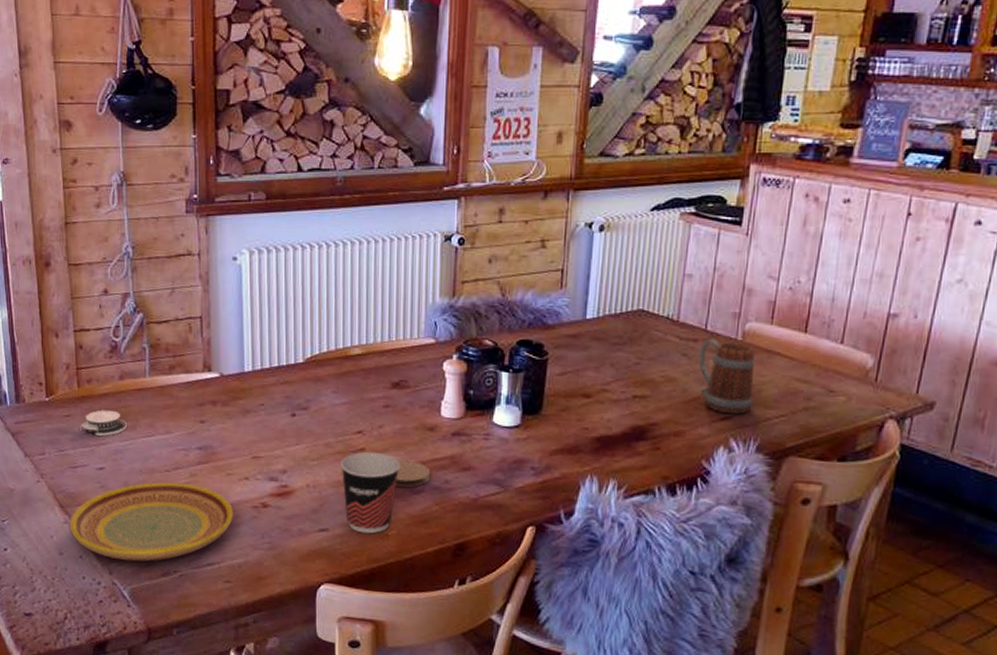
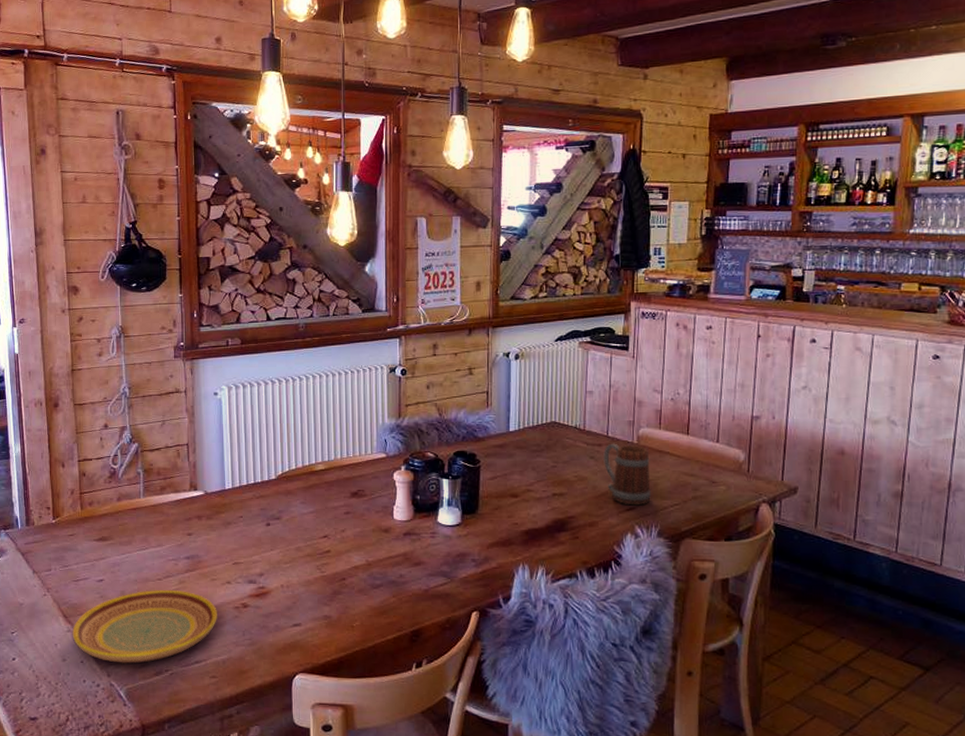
architectural model: present [80,410,127,437] -> none [83,528,124,552]
cup: present [341,451,401,534] -> none [310,553,361,626]
coaster: present [395,460,431,488] -> none [357,559,388,584]

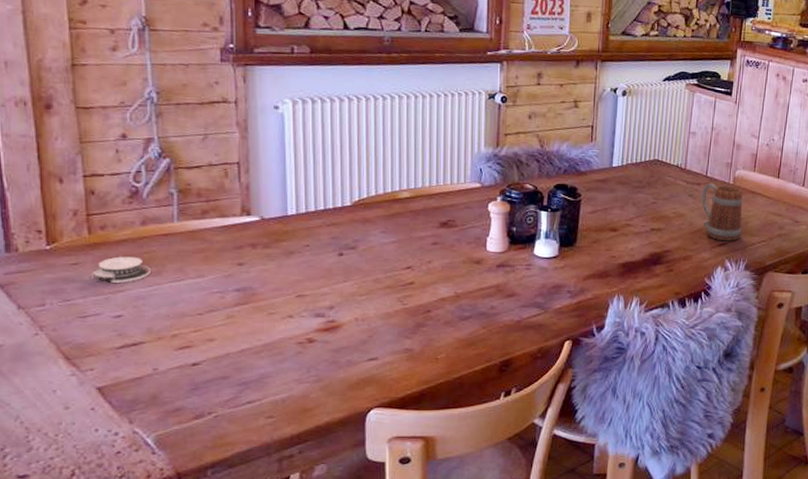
plate: present [72,589,217,664] -> none [78,325,276,408]
architectural model: none [83,528,124,552] -> present [92,256,150,284]

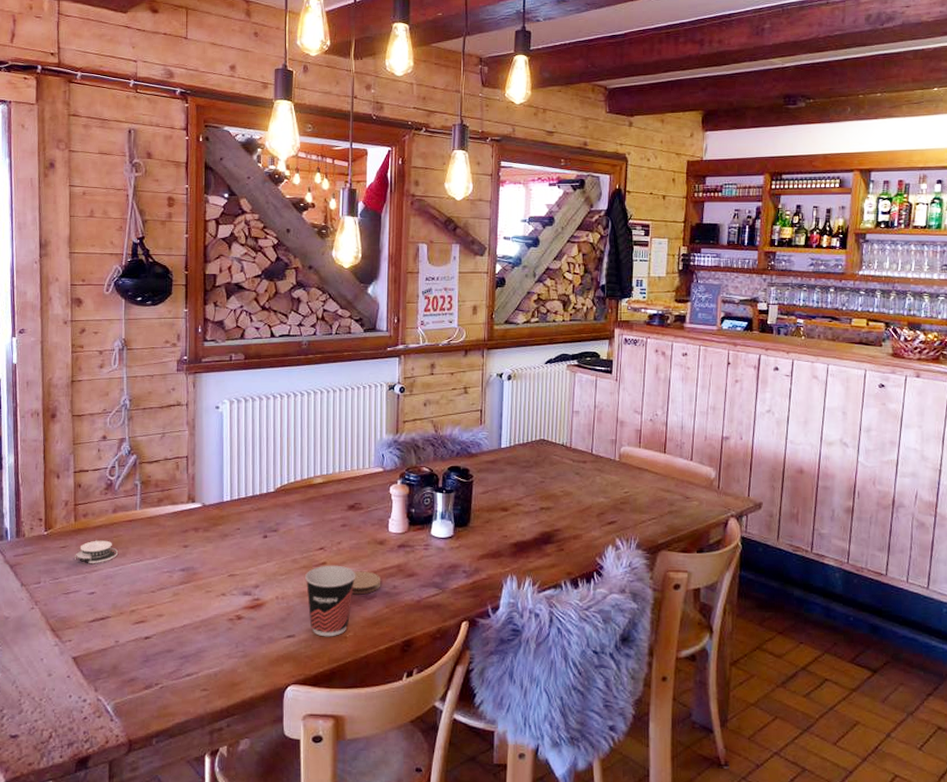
cup: none [390,285,449,359] -> present [305,565,356,637]
coaster: none [443,291,478,316] -> present [351,571,381,595]
beer mug: present [700,183,744,242] -> none [587,460,632,519]

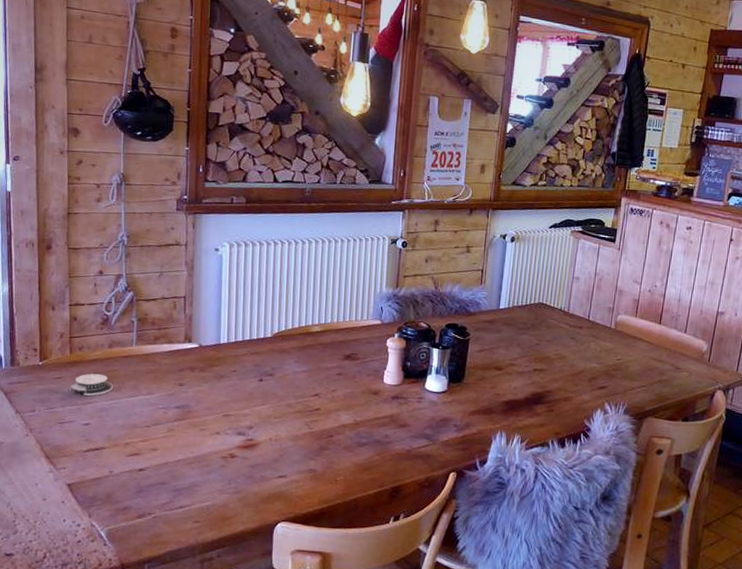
cup: present [305,565,356,637] -> none [299,411,349,480]
coaster: present [351,571,381,595] -> none [344,418,374,441]

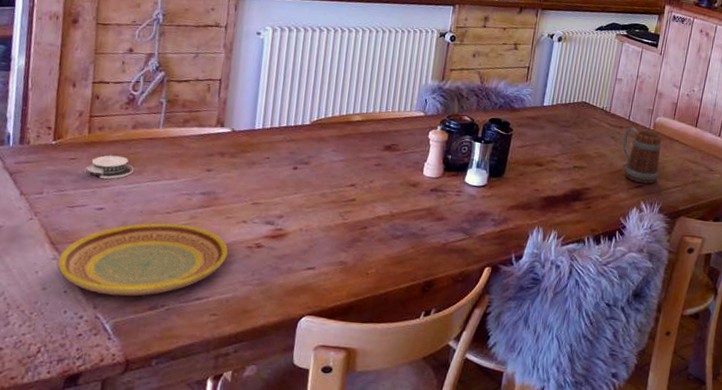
plate: none [54,436,204,506] -> present [58,223,228,297]
beer mug: none [582,326,625,385] -> present [621,127,662,184]

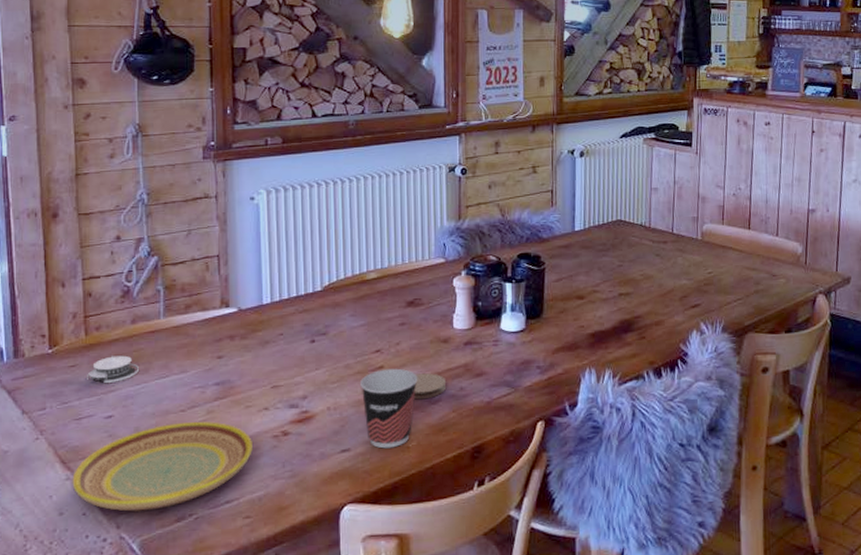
cup: none [332,202,385,272] -> present [360,368,418,449]
coaster: none [378,210,410,234] -> present [413,373,447,400]
beer mug: present [621,127,662,184] -> none [668,240,716,302]

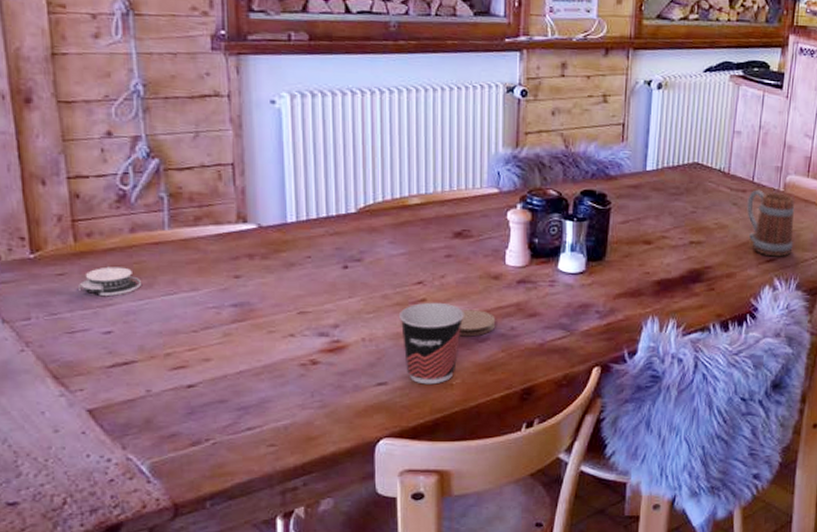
plate: present [72,421,252,512] -> none [67,343,277,433]
beer mug: none [668,240,716,302] -> present [746,189,795,257]

